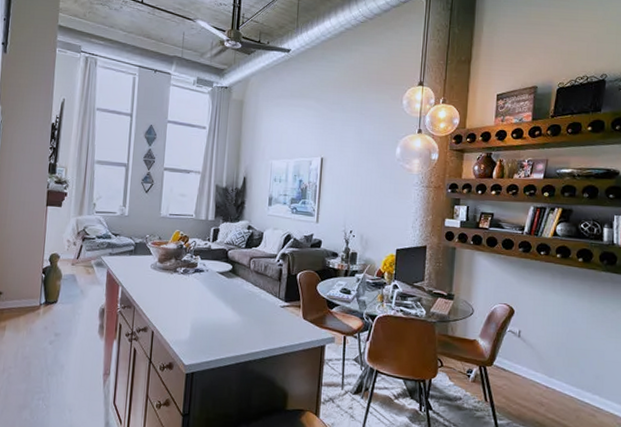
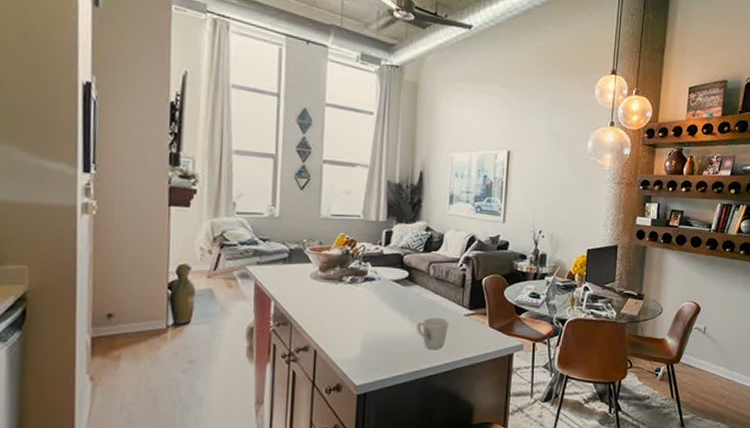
mug: none [238,307,267,337] -> present [417,317,449,349]

